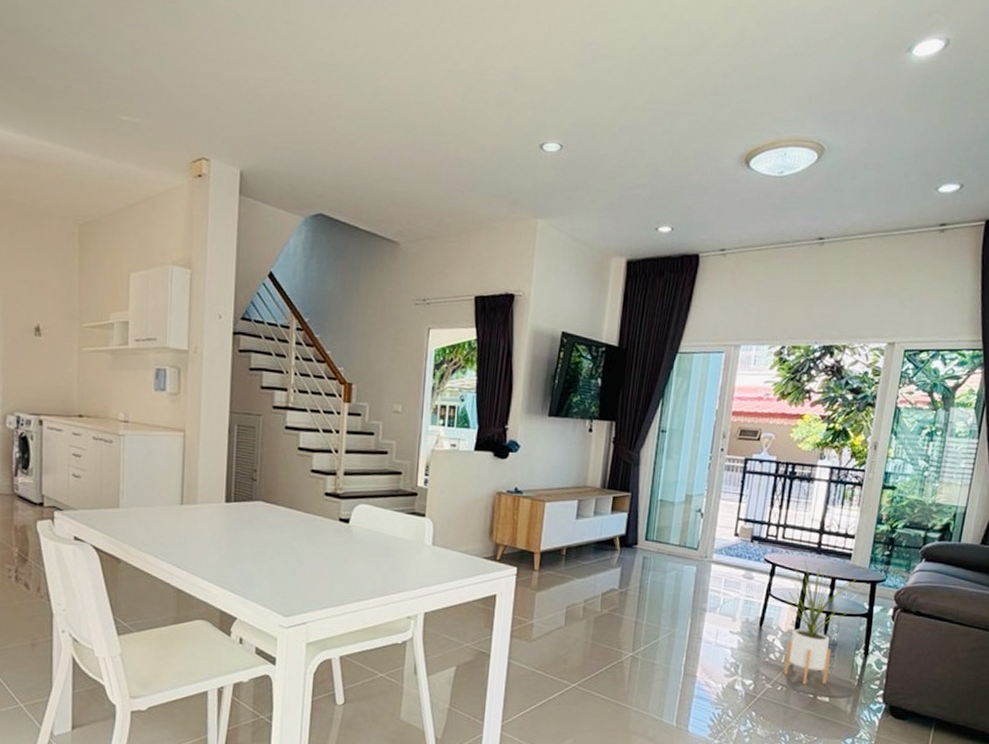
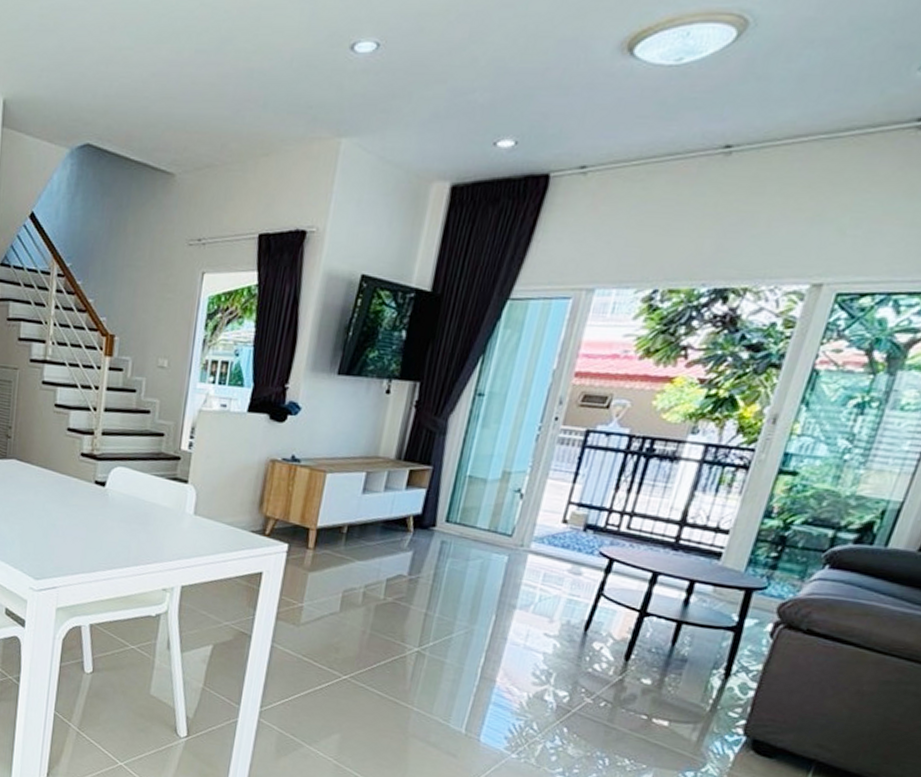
house plant: present [781,559,857,684] -> none [610,556,726,706]

